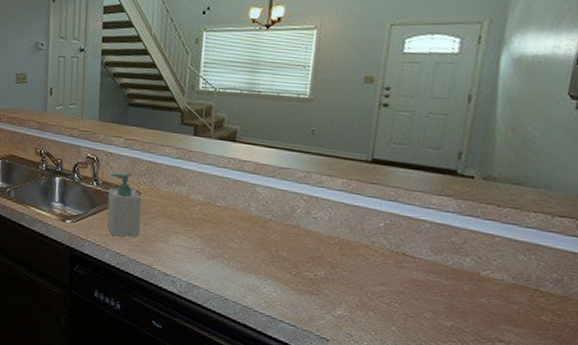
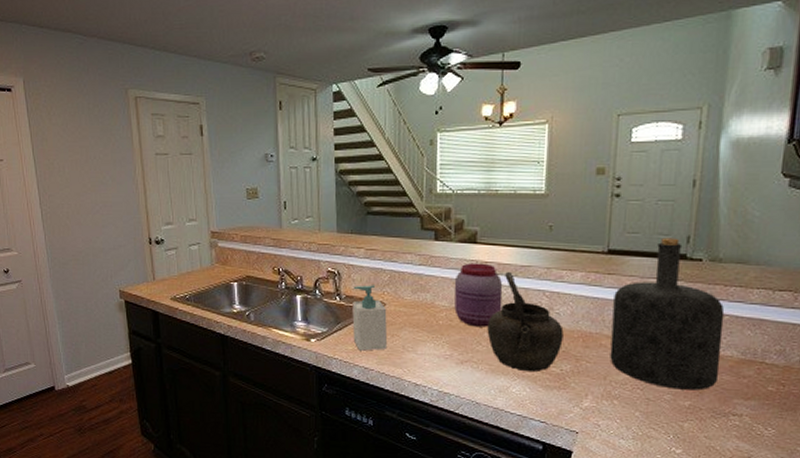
jar: none [209,160,260,225] -> present [454,263,503,327]
kettle: none [240,171,320,275] -> present [487,271,564,372]
bottle: none [367,151,497,312] -> present [610,238,725,391]

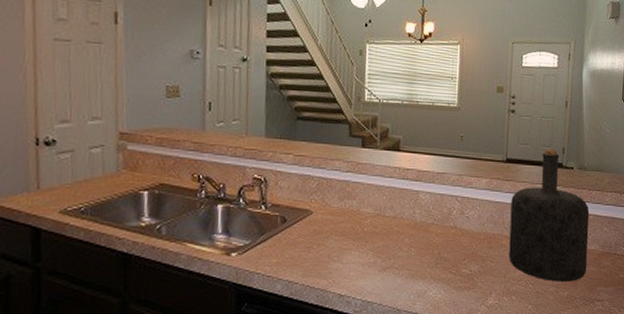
soap bottle: present [352,285,388,351] -> none [277,192,314,263]
jar: present [454,263,503,327] -> none [378,170,422,233]
kettle: present [487,271,564,372] -> none [408,178,472,275]

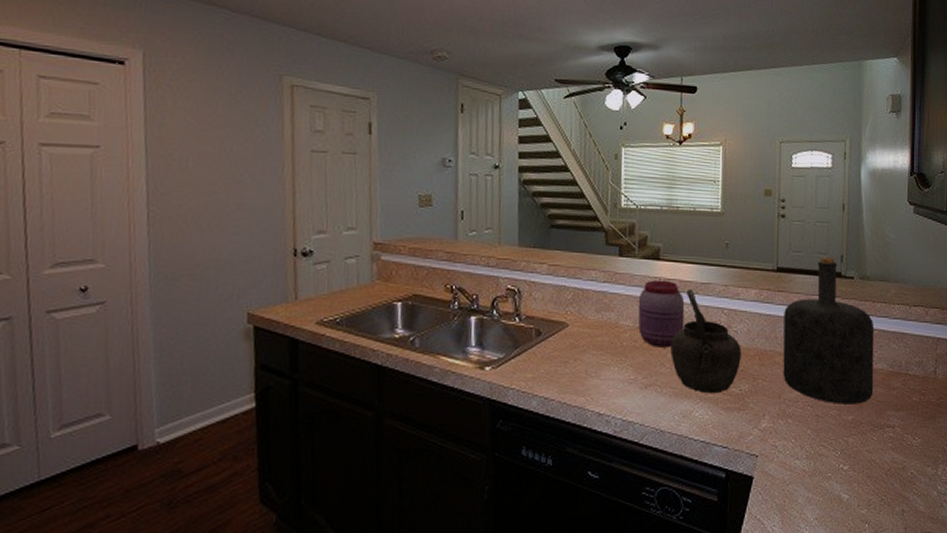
jar: none [378,170,422,233] -> present [638,280,685,348]
kettle: none [408,178,472,275] -> present [670,288,741,394]

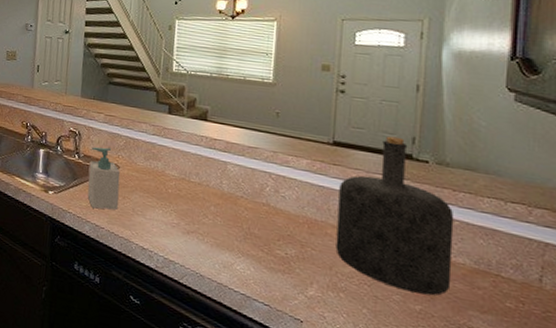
soap bottle: none [532,304,570,378] -> present [87,147,121,210]
jar: present [638,280,685,348] -> none [183,138,231,201]
kettle: present [670,288,741,394] -> none [214,150,289,252]

